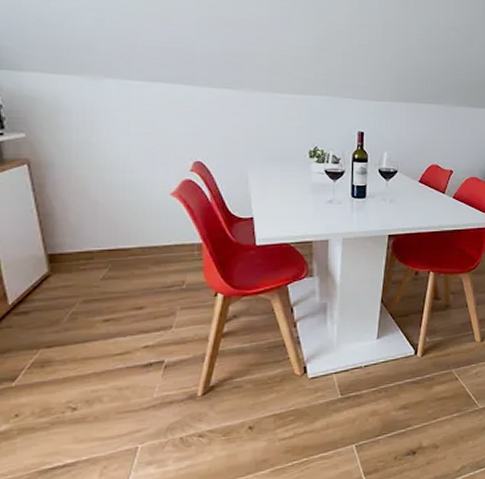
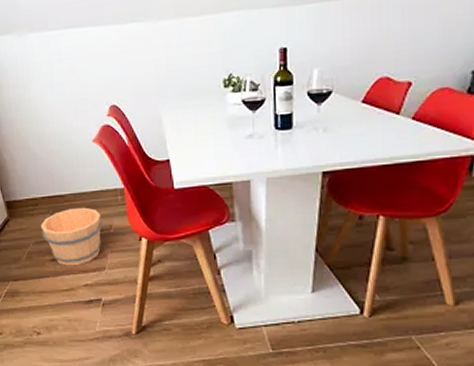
bucket: none [93,262,174,327] -> present [40,207,103,266]

